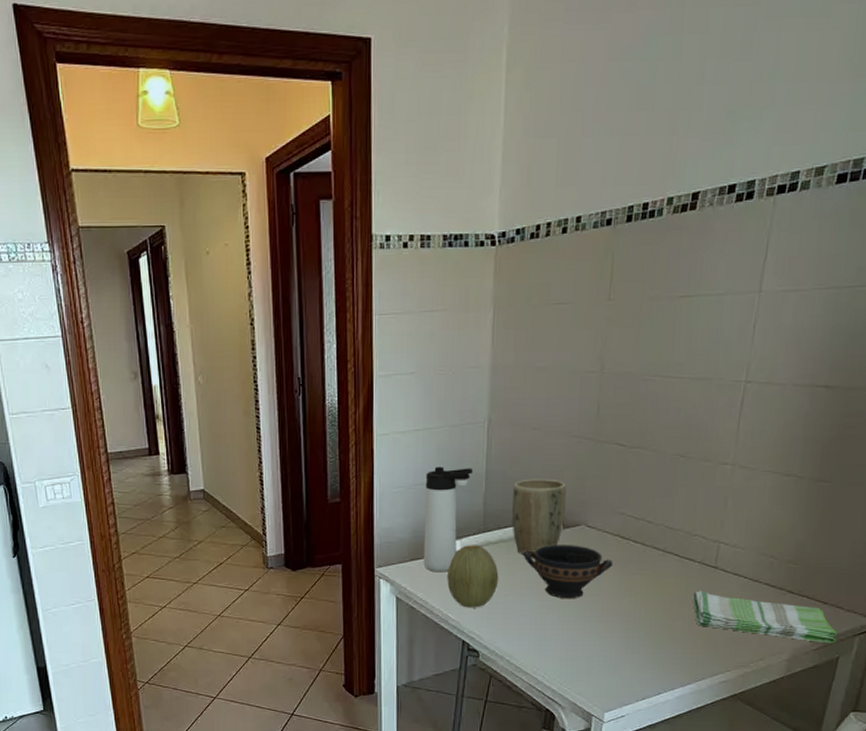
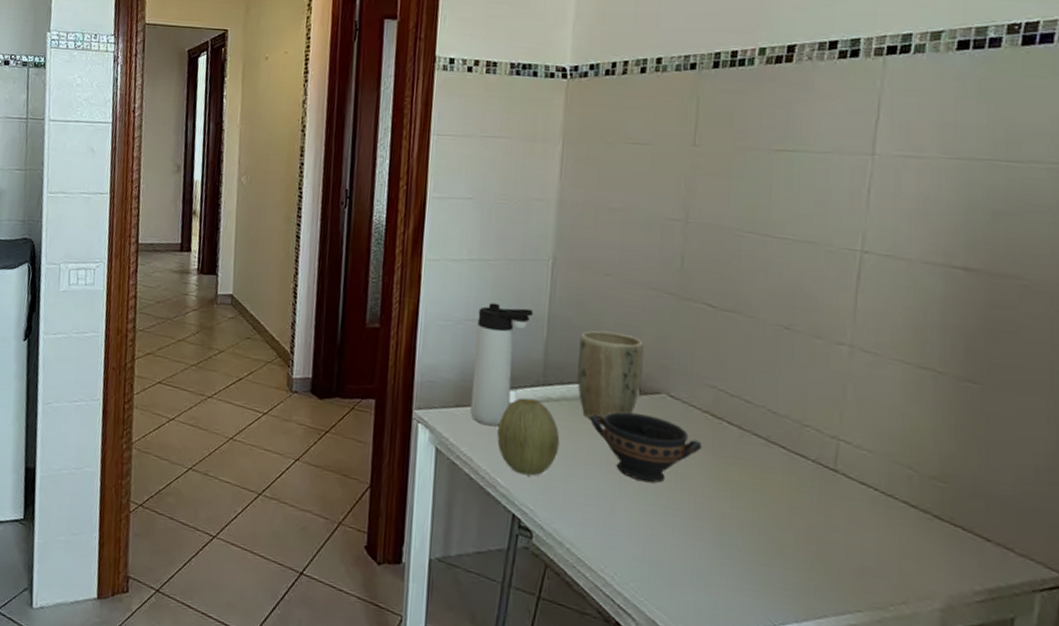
dish towel: present [692,590,837,644] -> none [806,496,1008,598]

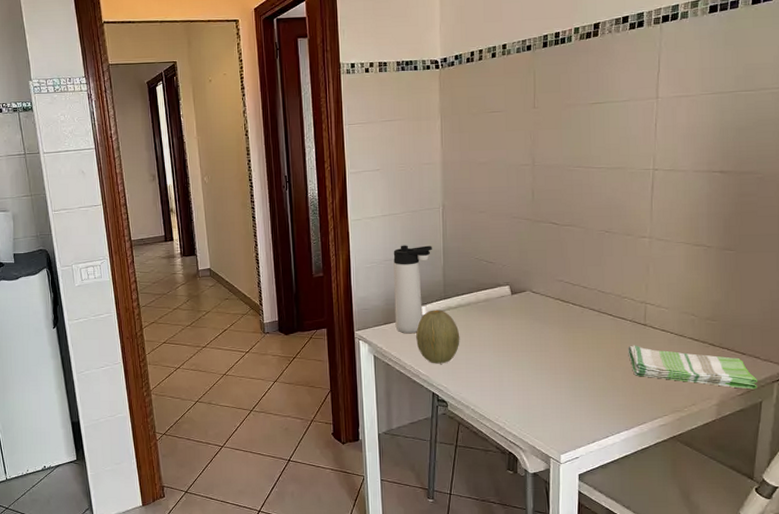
plant pot: present [577,330,644,419] -> none [467,253,512,317]
bowl: present [590,411,702,483] -> none [479,308,557,355]
dish towel: none [806,496,1008,598] -> present [628,345,757,390]

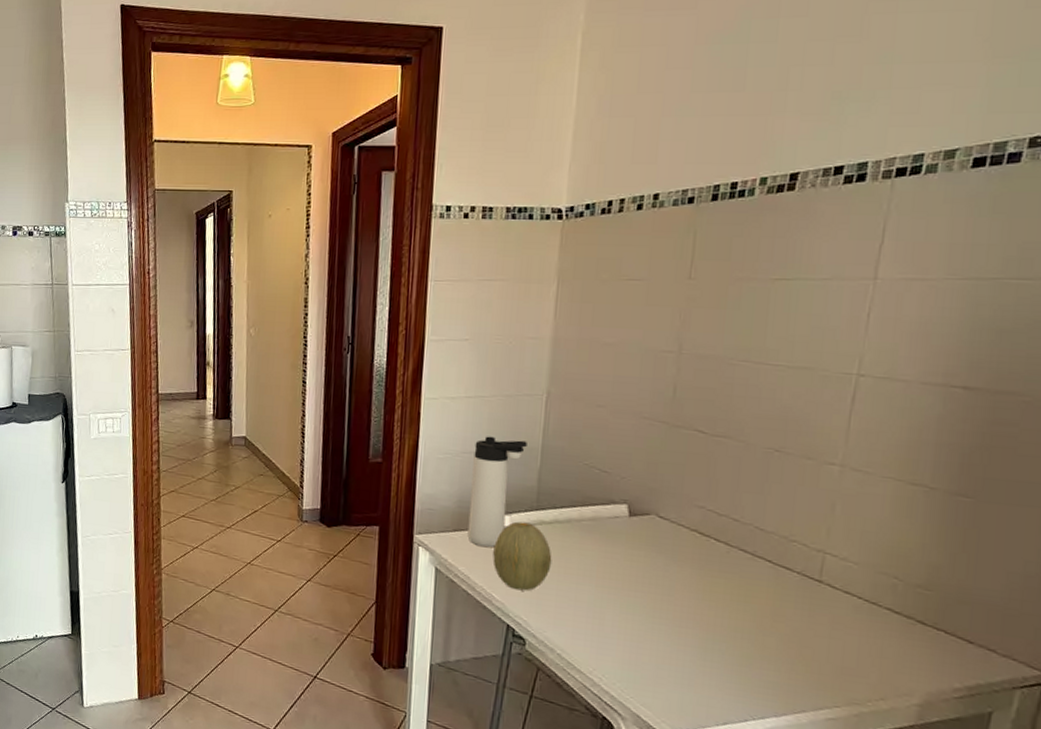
dish towel: present [628,345,757,390] -> none [789,605,988,694]

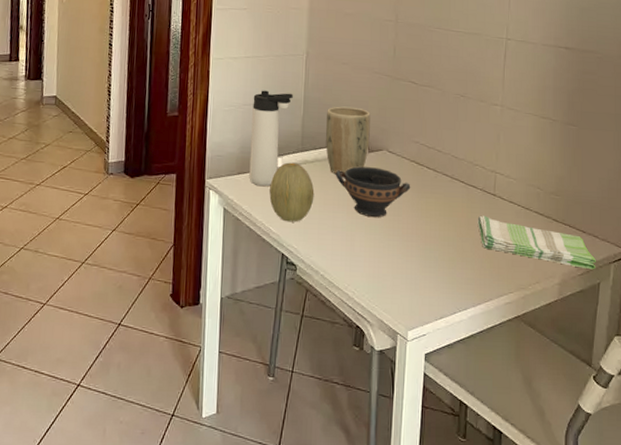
plant pot: none [569,458,635,539] -> present [326,106,371,174]
bowl: none [581,532,689,596] -> present [335,166,411,218]
dish towel: none [789,605,988,694] -> present [477,215,596,270]

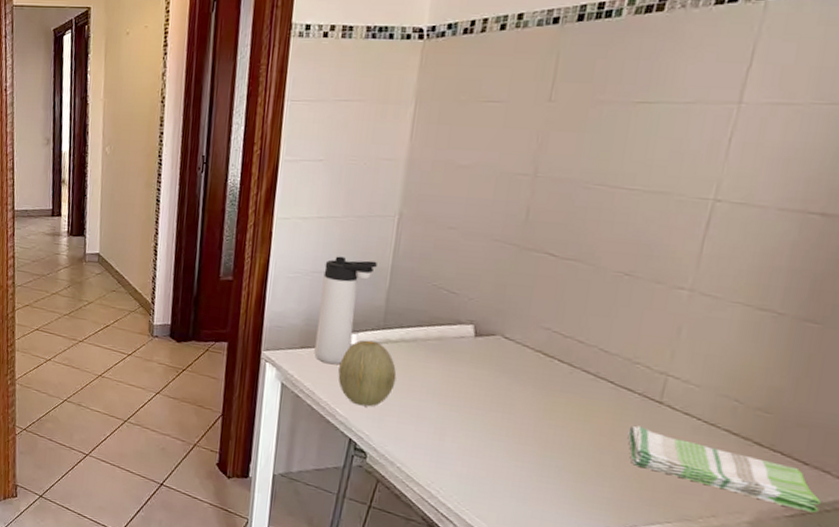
plant pot: present [326,106,371,174] -> none [415,279,483,358]
bowl: present [335,166,411,218] -> none [426,351,532,413]

